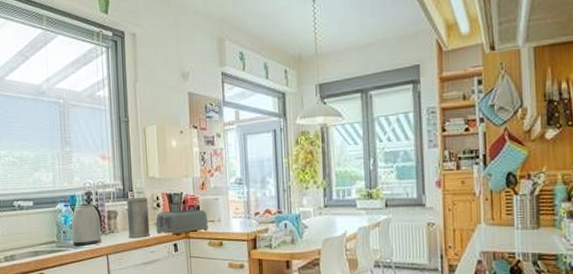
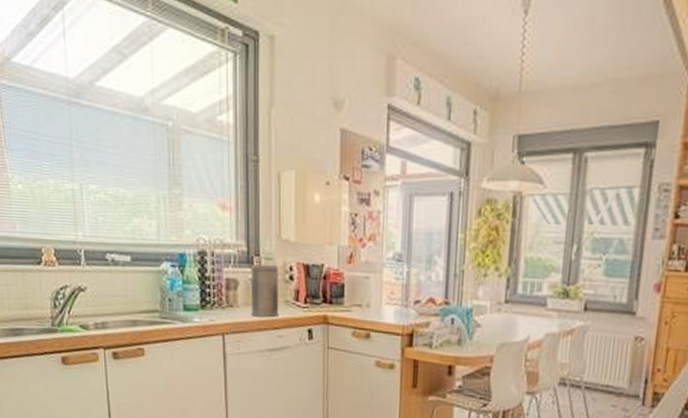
kettle: present [71,203,102,246] -> none [179,265,219,321]
toaster: present [156,209,209,236] -> none [287,286,354,320]

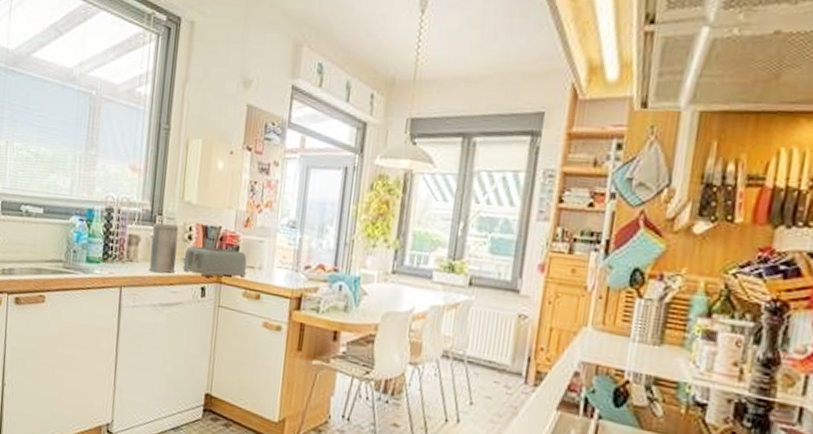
toaster: none [287,286,354,320] -> present [183,246,247,279]

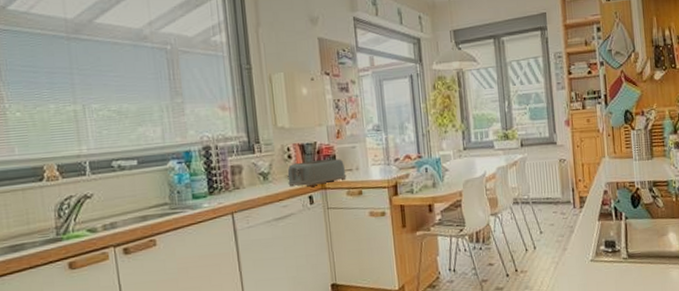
canister: present [149,222,179,274] -> none [252,149,282,194]

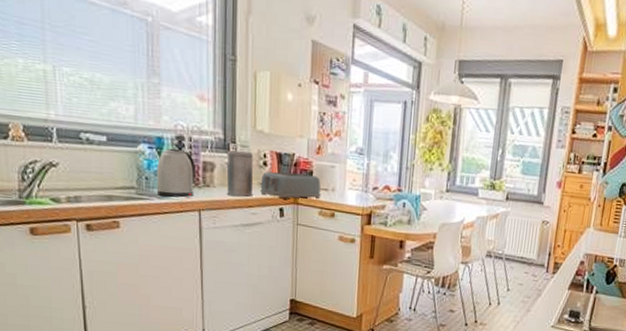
kettle: none [187,158,225,207] -> present [156,148,196,198]
canister: none [252,149,282,194] -> present [226,150,253,198]

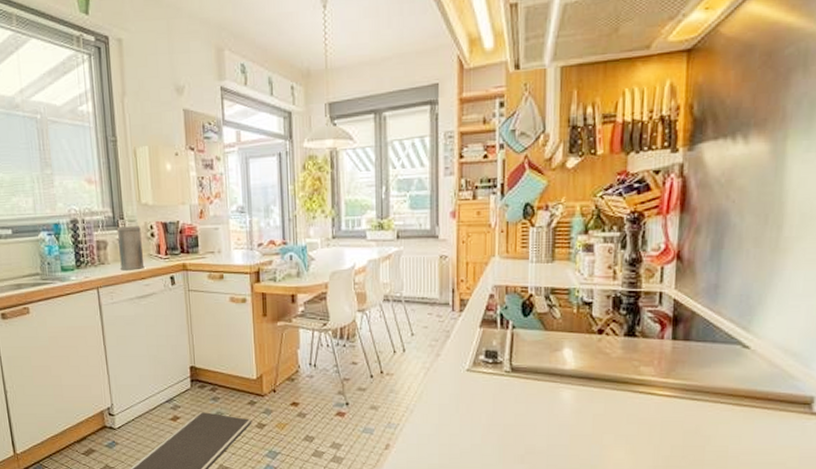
kettle: present [156,148,196,198] -> none [56,232,91,279]
toaster: present [260,171,321,200] -> none [150,239,208,268]

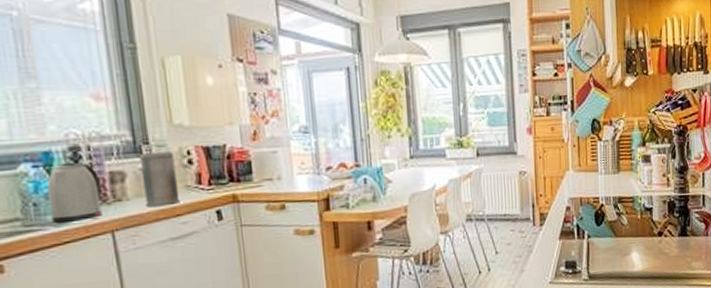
kettle: none [56,232,91,279] -> present [46,162,103,223]

